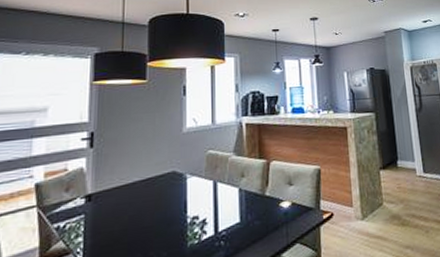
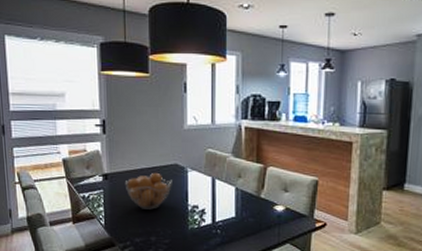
fruit basket: none [112,183,169,231] -> present [124,172,172,210]

